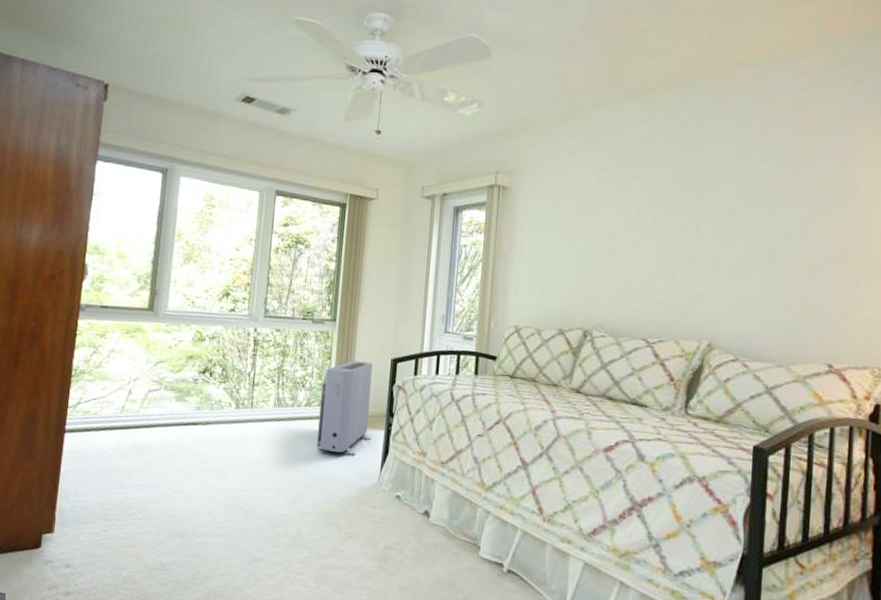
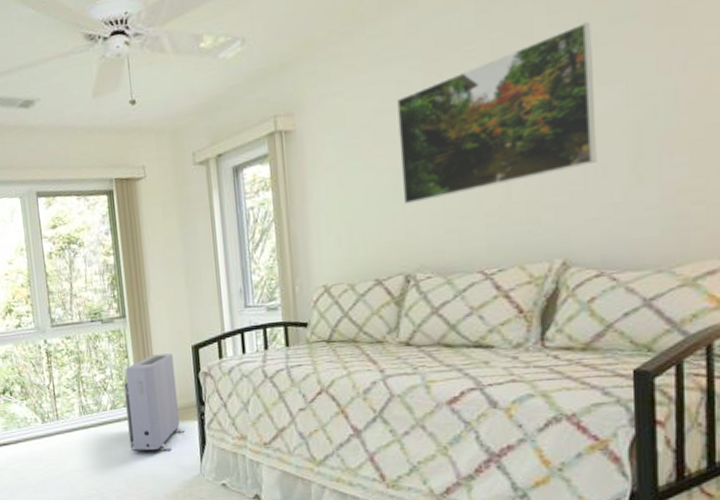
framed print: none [590,155,747,271] -> present [397,21,597,205]

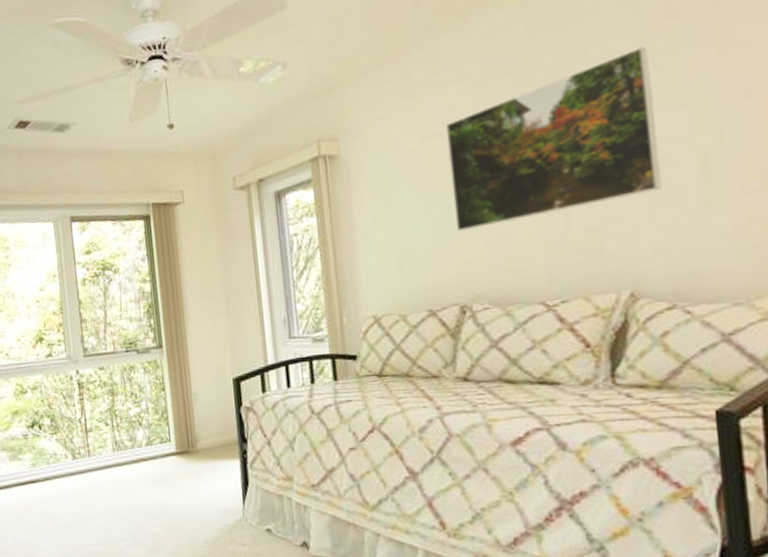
air purifier: present [123,353,186,451] -> none [159,386,227,491]

